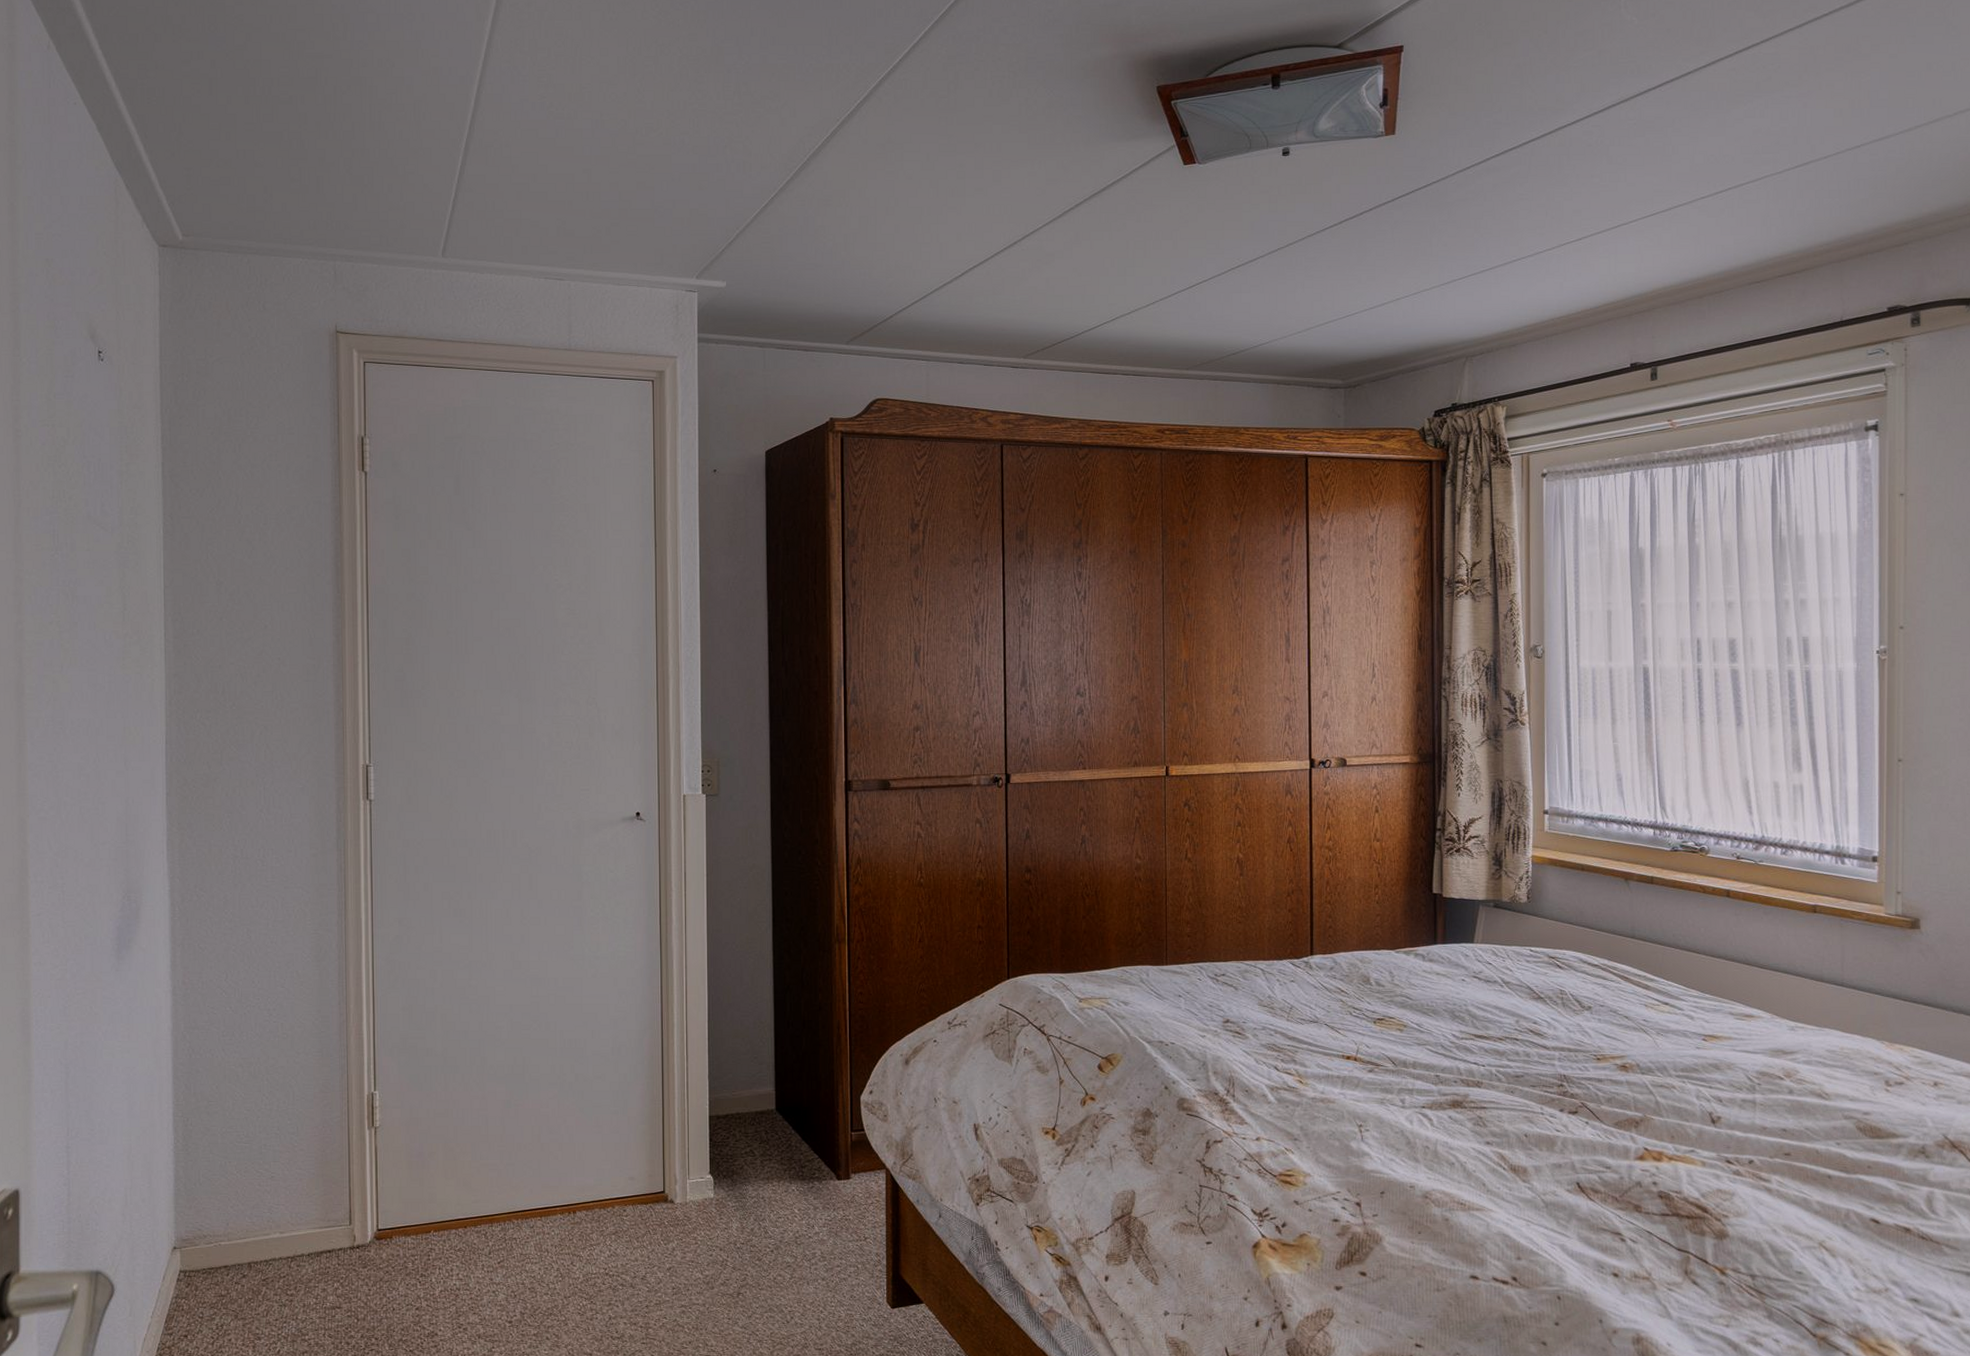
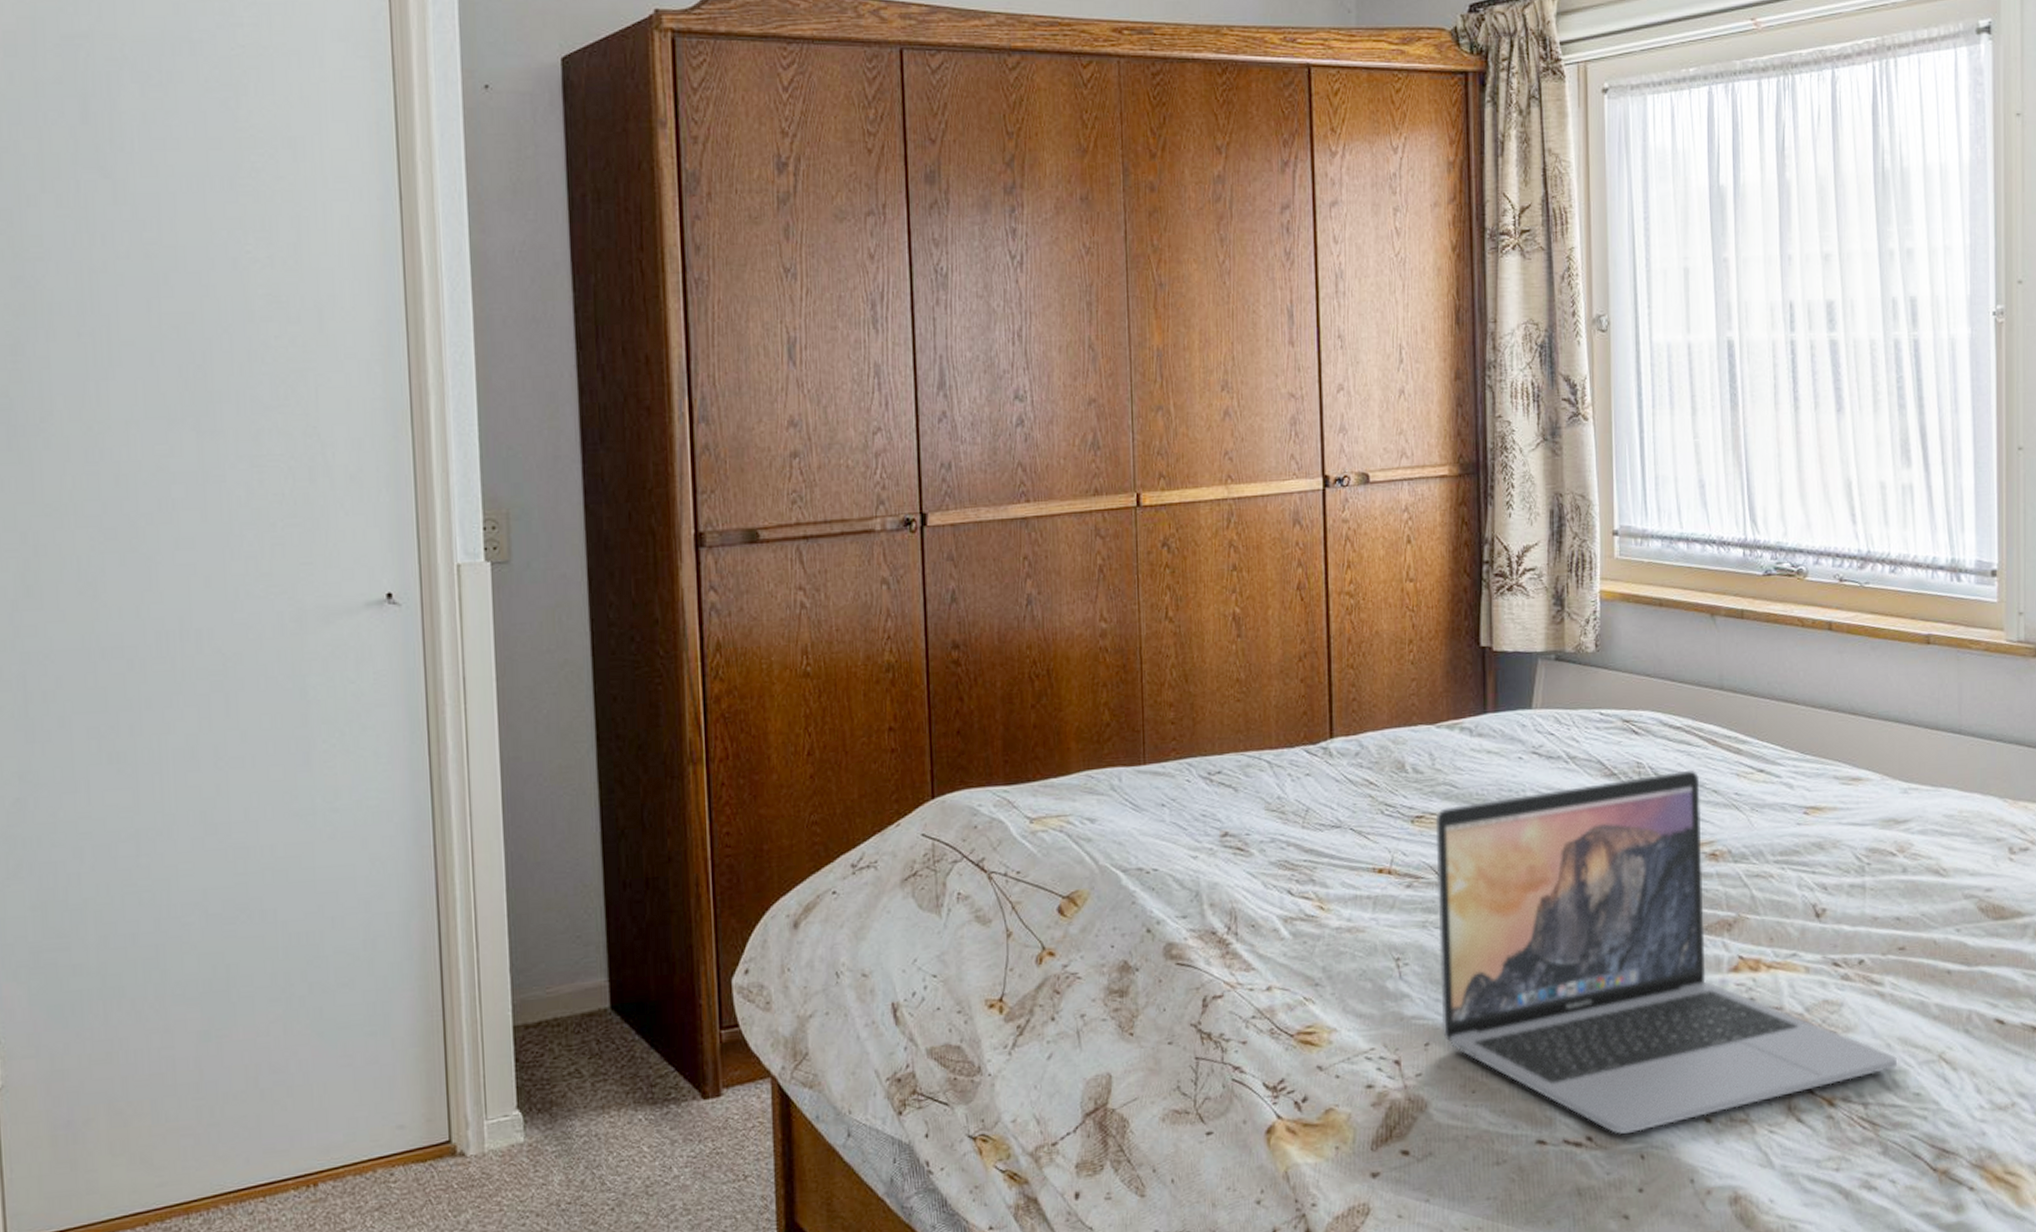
laptop: none [1393,999,1781,1278] -> present [1435,769,1897,1134]

